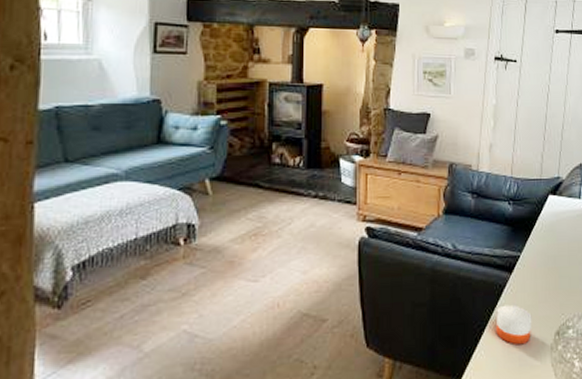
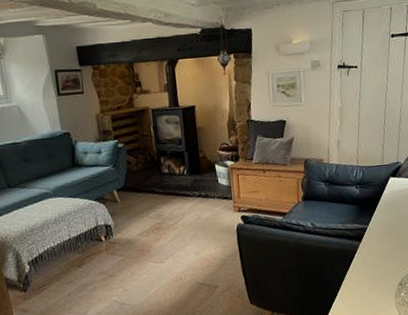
candle: present [495,304,532,345] -> none [350,265,379,295]

